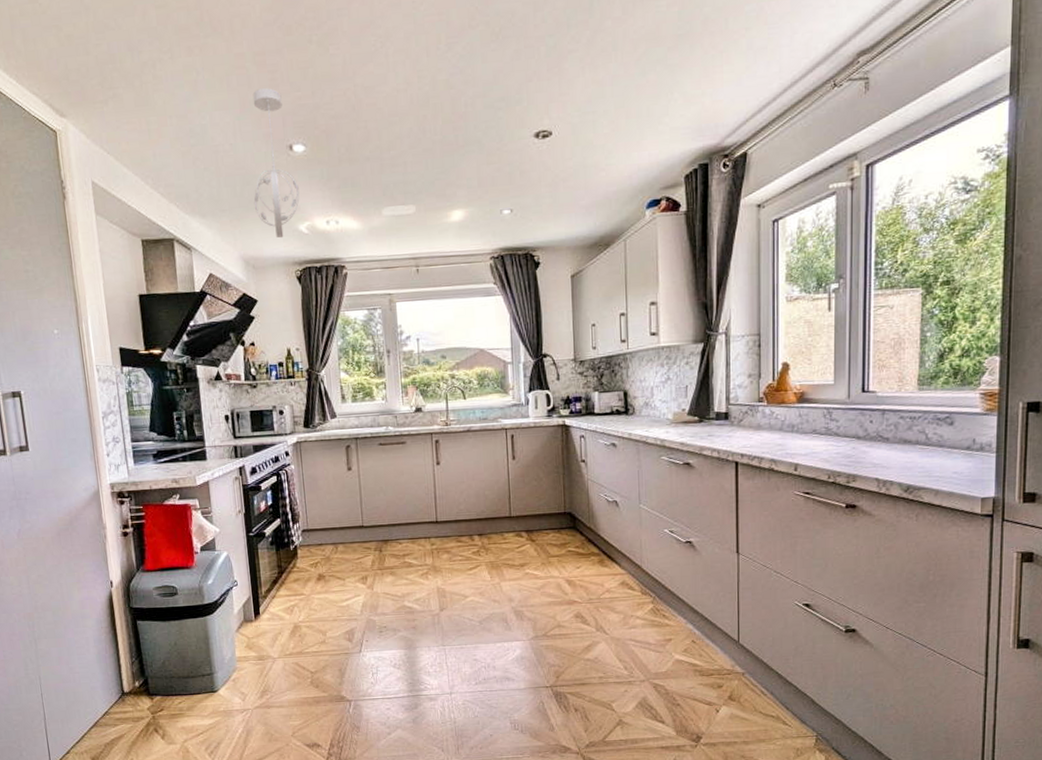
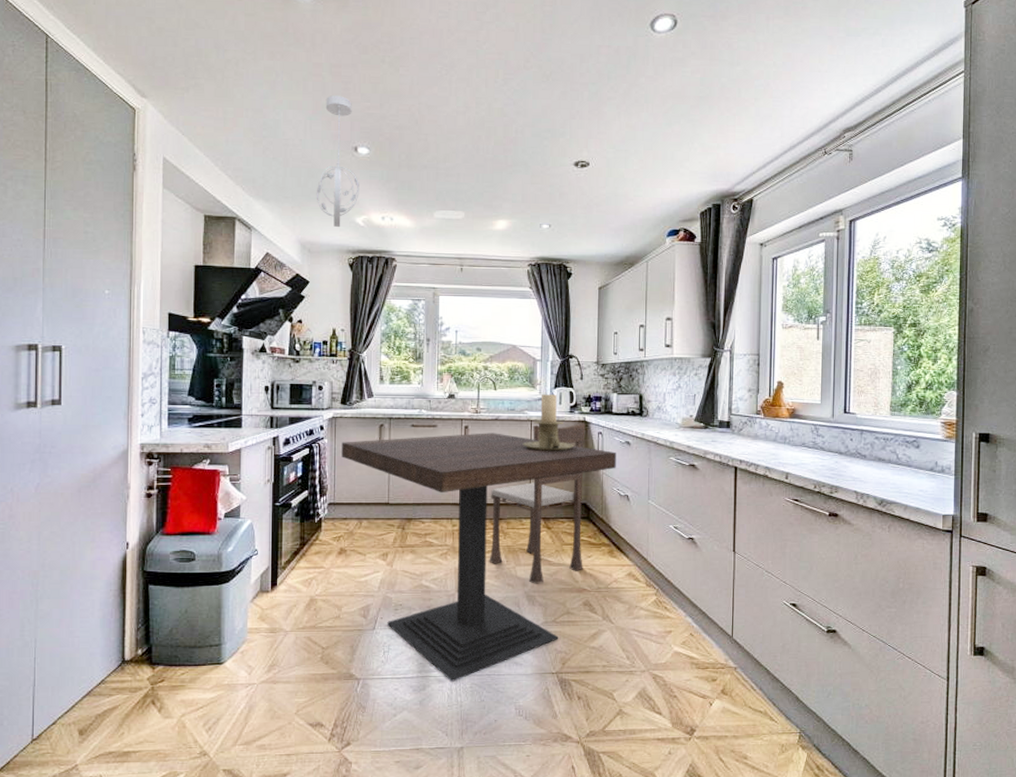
dining table: none [309,445,602,699] -> present [341,433,616,682]
dining chair: none [468,427,572,599] -> present [489,423,586,584]
candle holder: none [498,398,555,461] -> present [522,393,575,451]

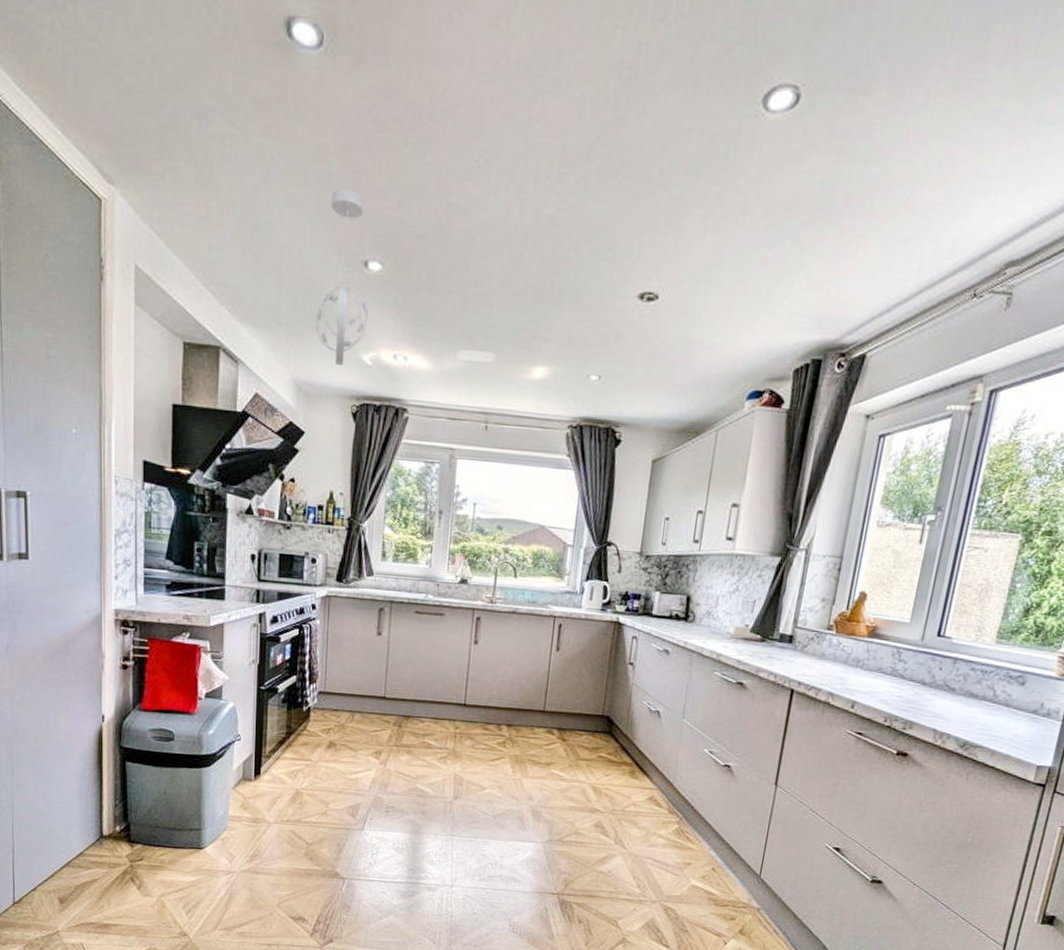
dining table: present [341,433,616,682] -> none [335,624,651,891]
dining chair: present [489,423,586,584] -> none [493,622,619,800]
candle holder: present [522,393,575,451] -> none [542,586,603,655]

